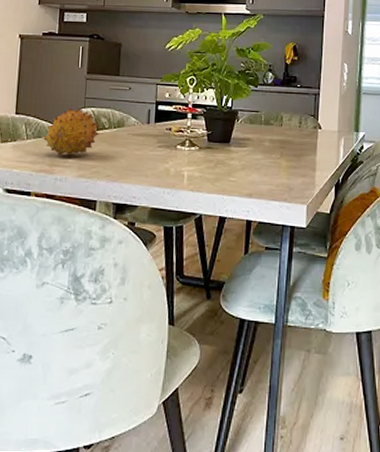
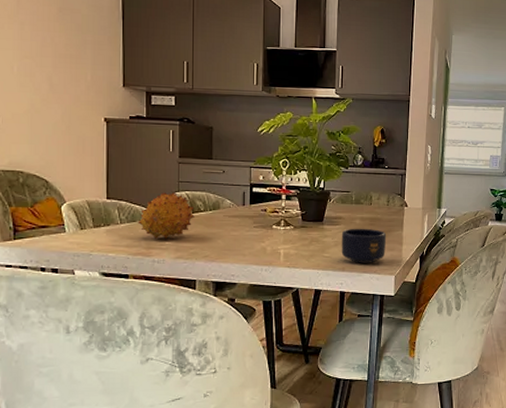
mug: none [248,151,298,190] -> present [341,228,387,263]

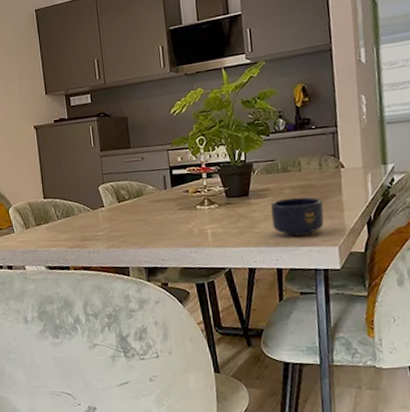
fruit: present [138,192,195,240] -> none [71,185,121,231]

